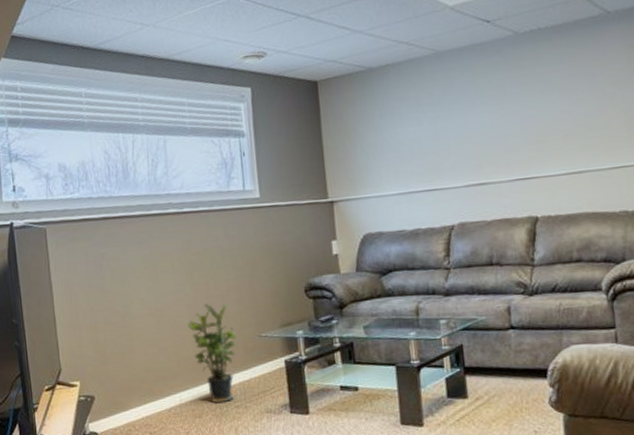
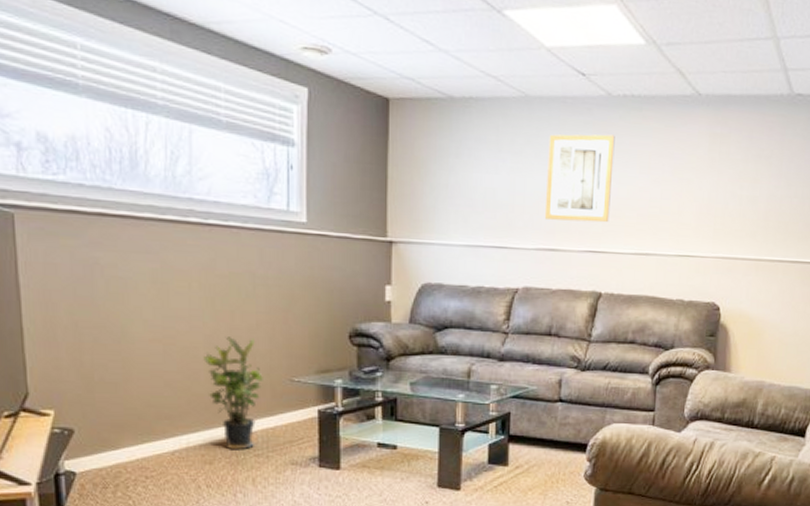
wall art: none [463,68,535,157] -> present [544,134,615,223]

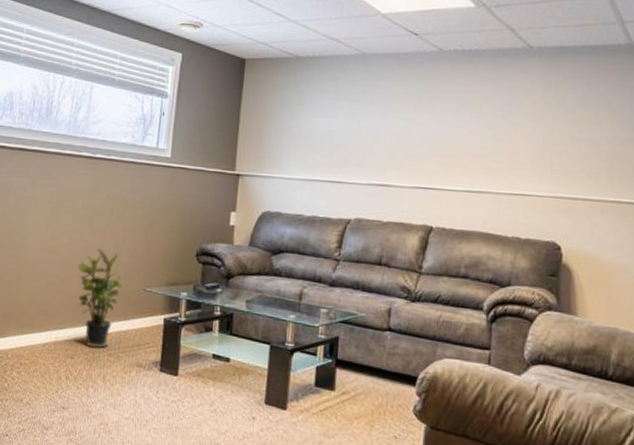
wall art: present [544,134,615,223] -> none [377,84,447,162]

